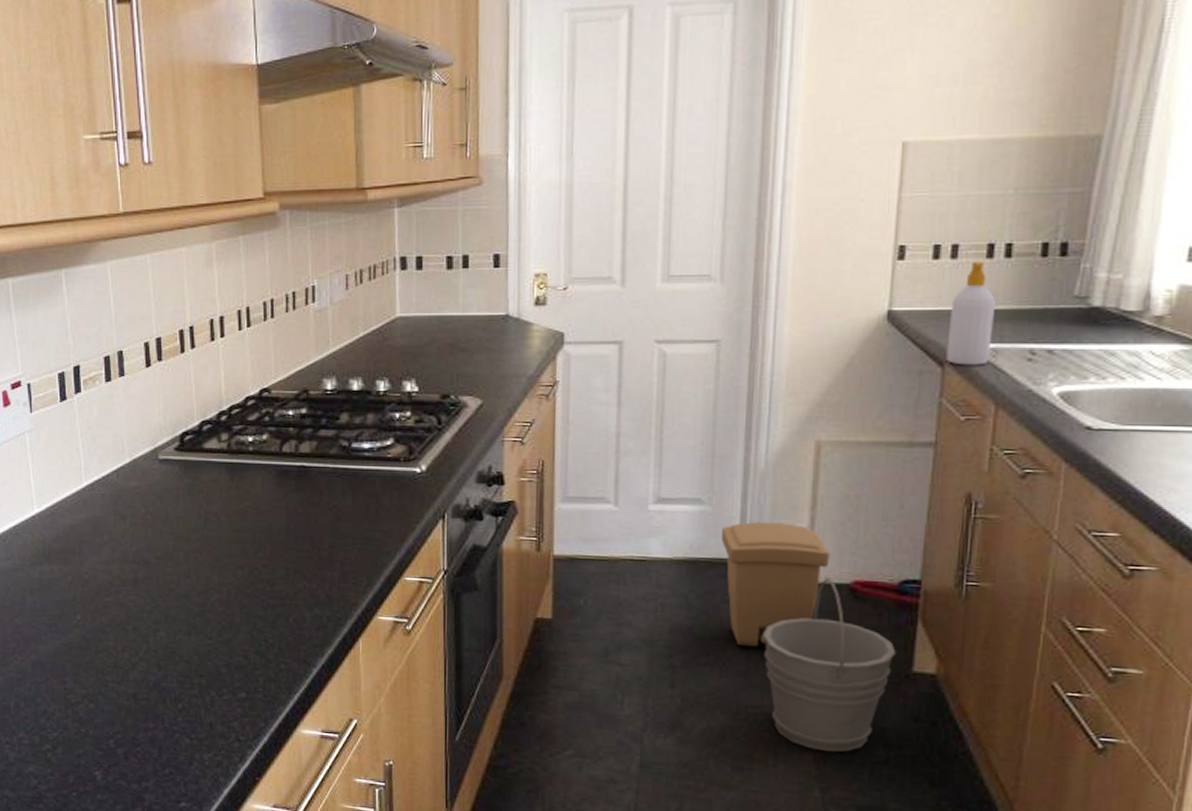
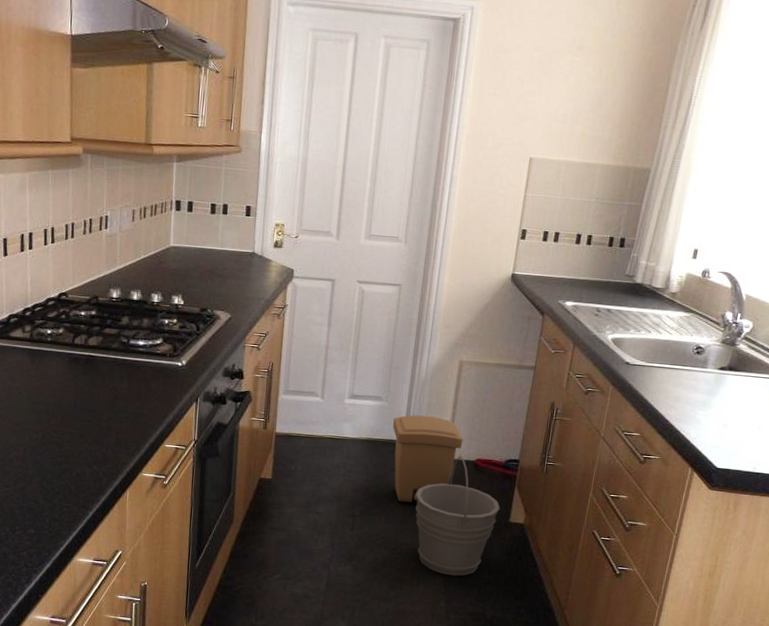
soap bottle: present [946,261,996,366] -> none [546,245,579,317]

